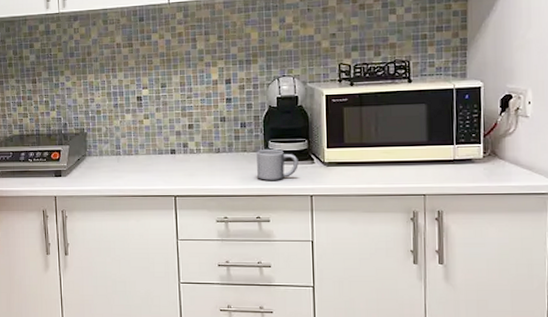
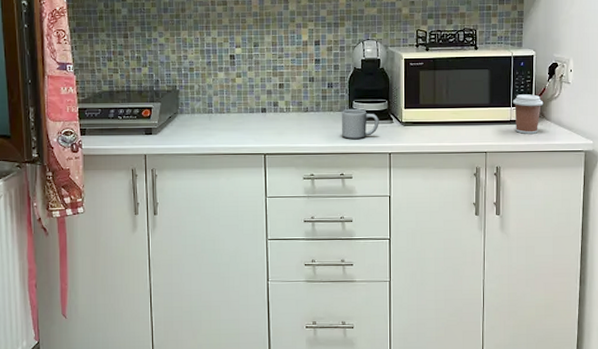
coffee cup: none [457,130,495,174] -> present [513,94,544,134]

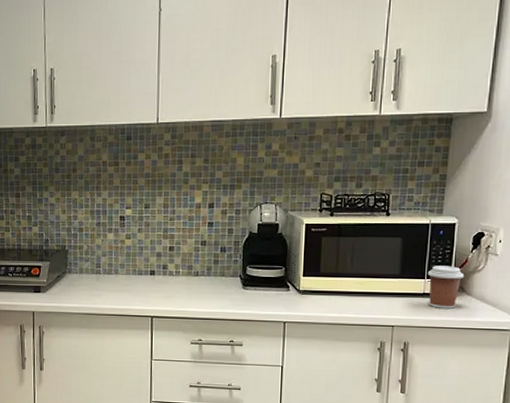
mug: present [342,109,379,140] -> none [234,275,274,307]

